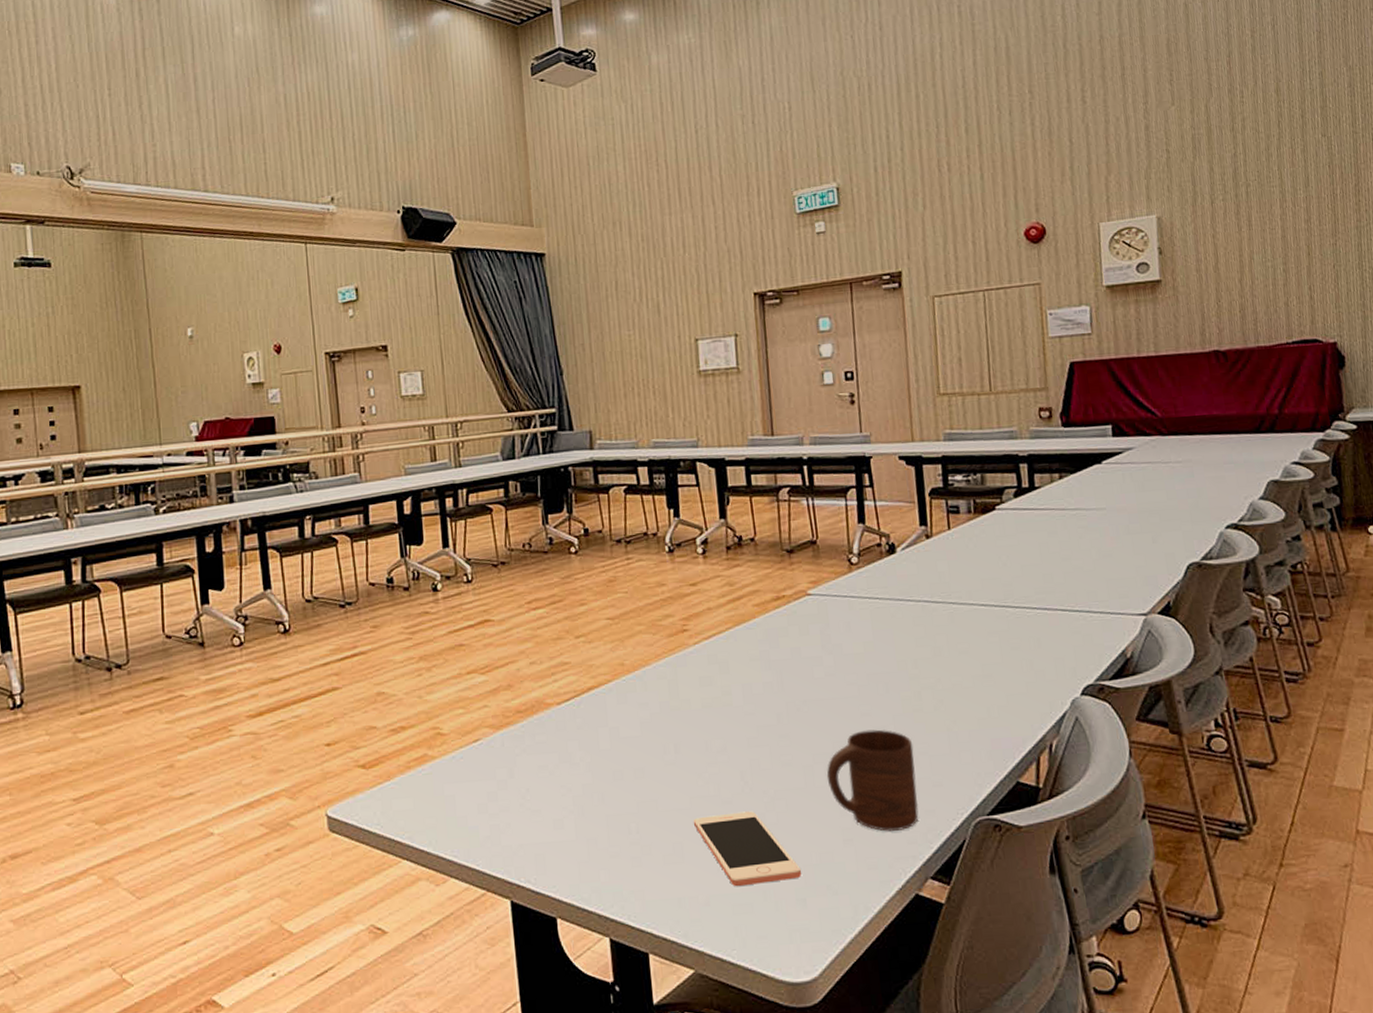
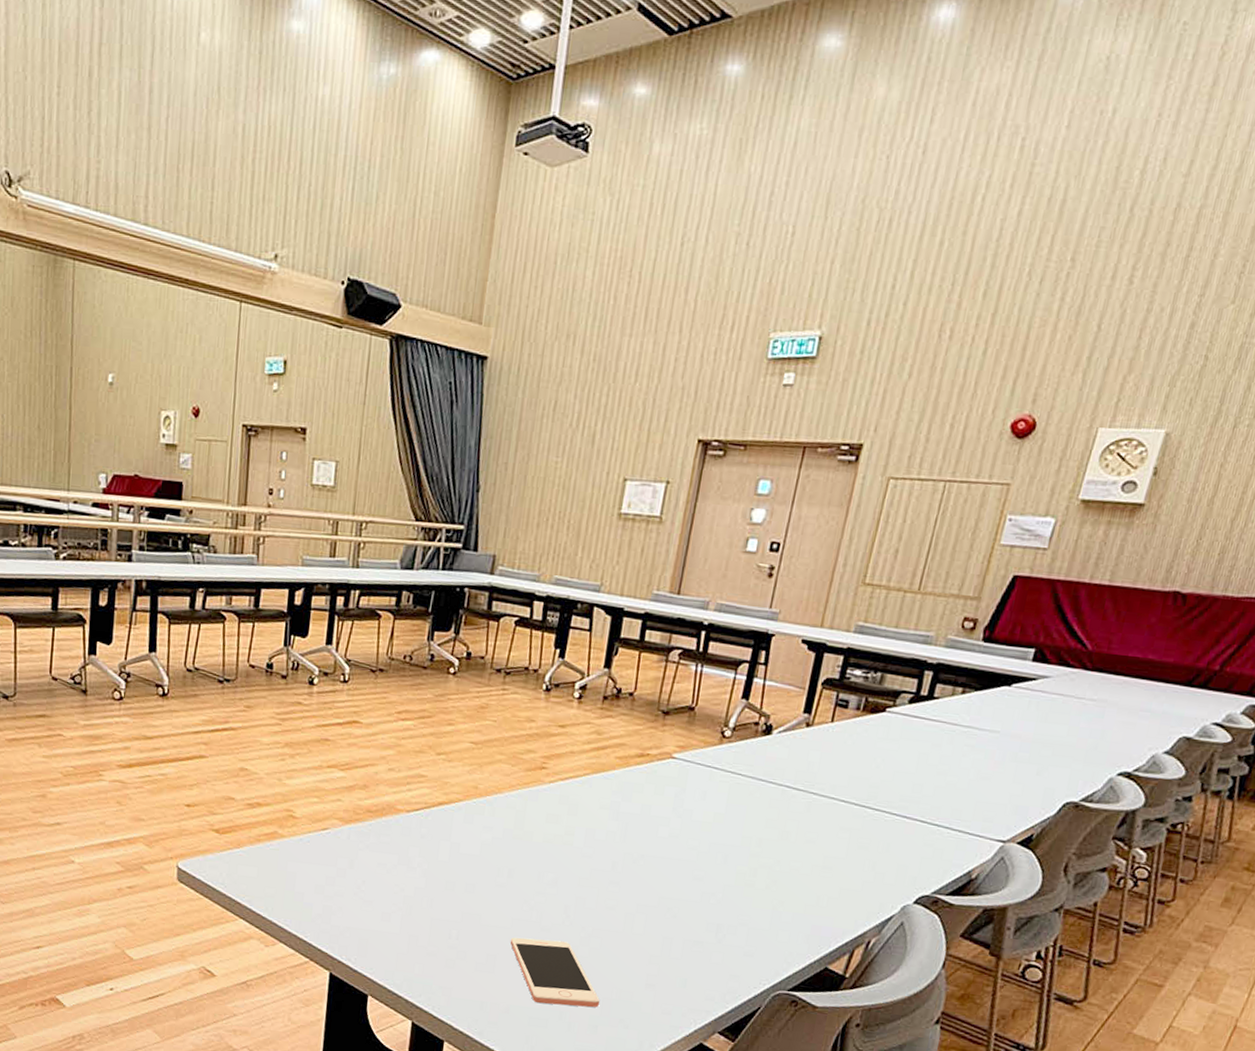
cup: present [826,729,919,832] -> none [645,892,736,987]

